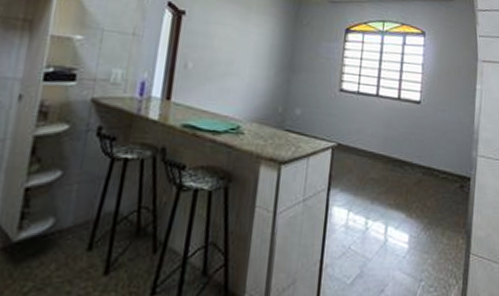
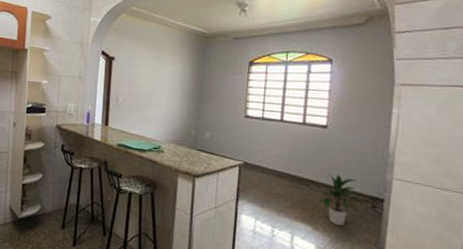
indoor plant: none [411,153,455,209] -> present [318,174,366,225]

